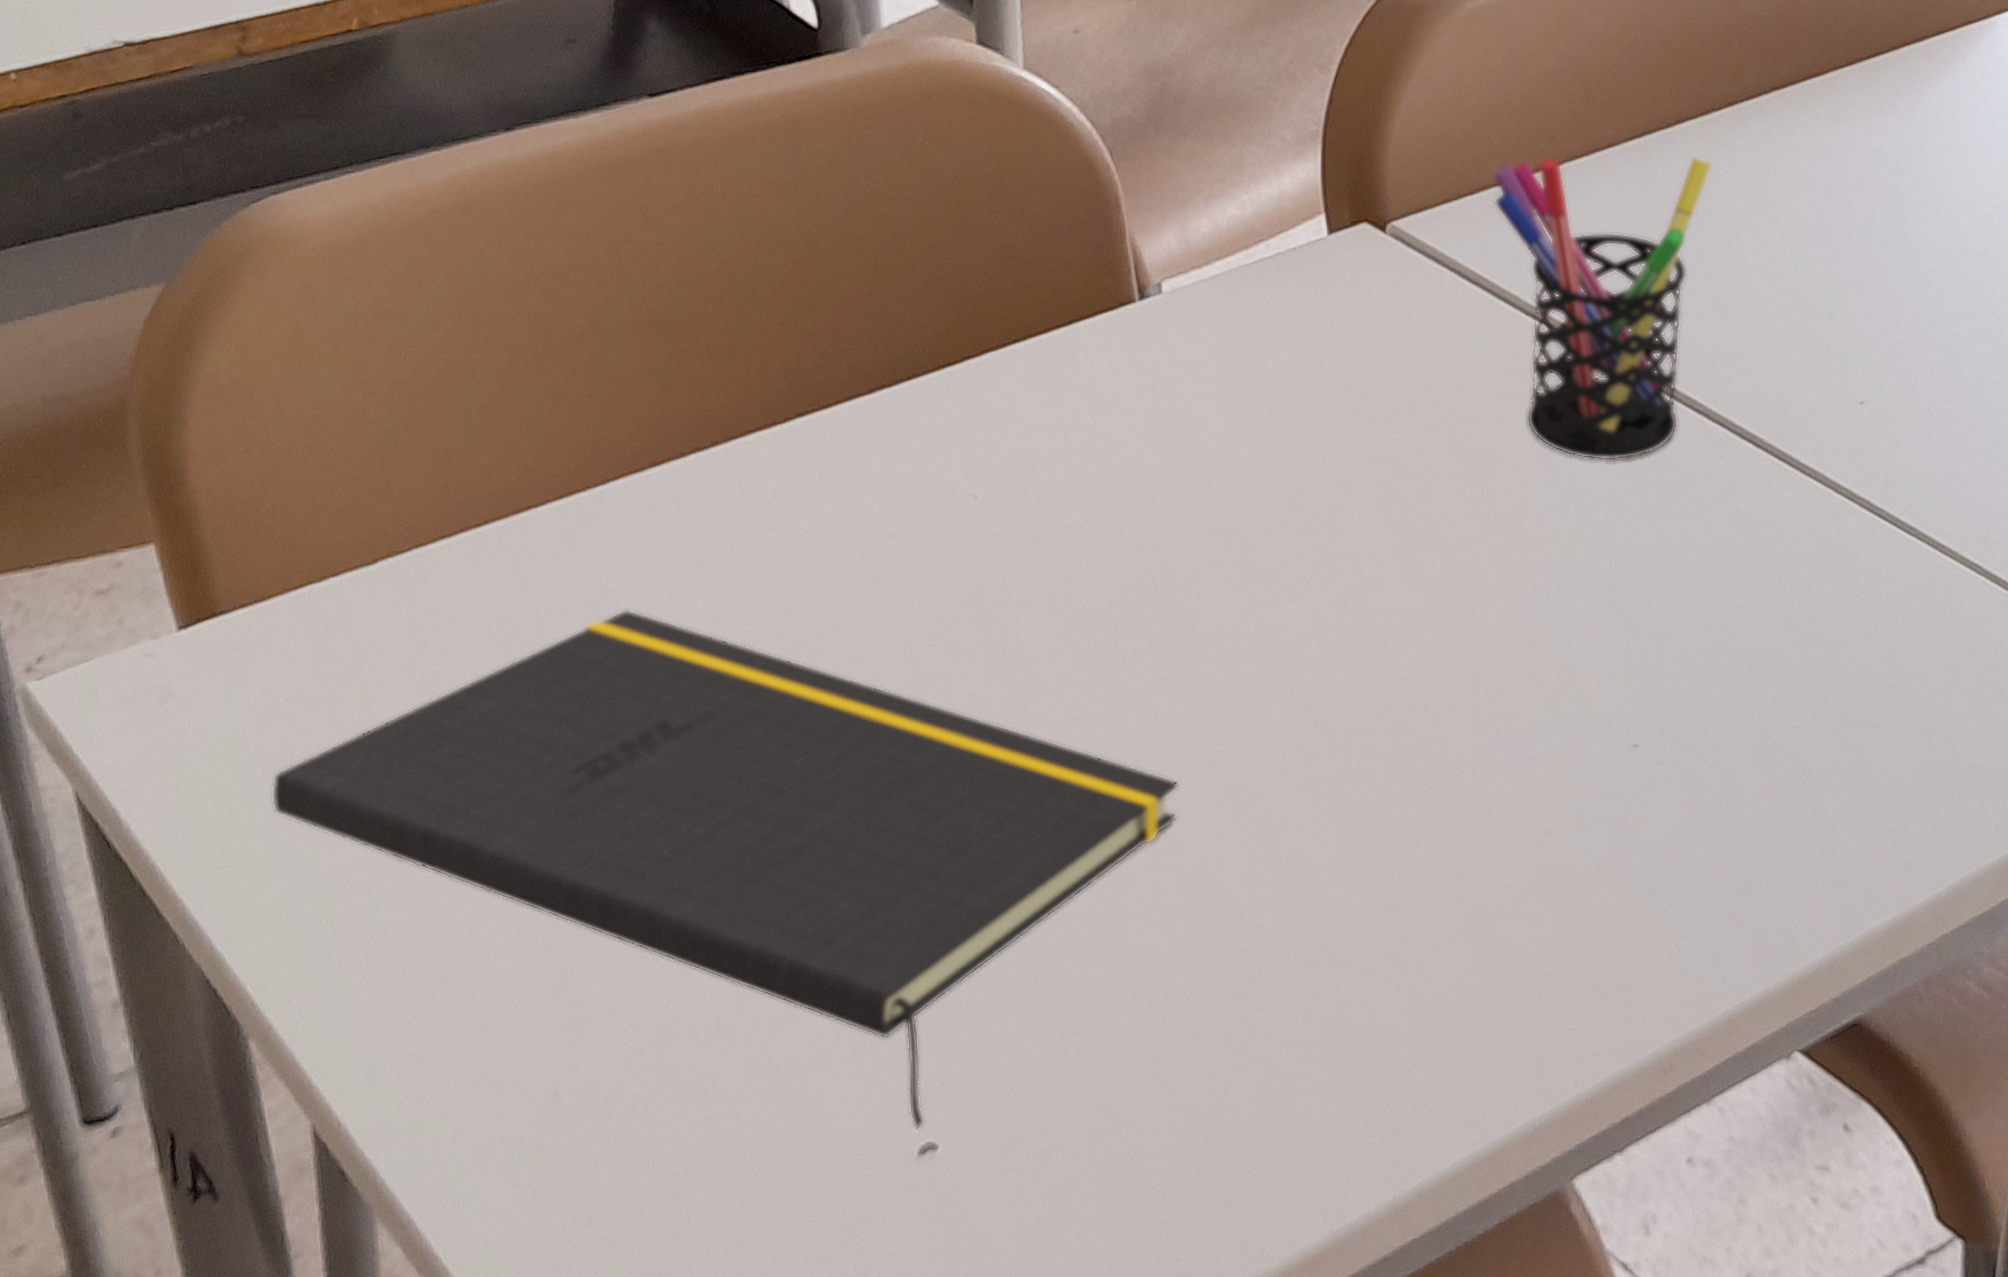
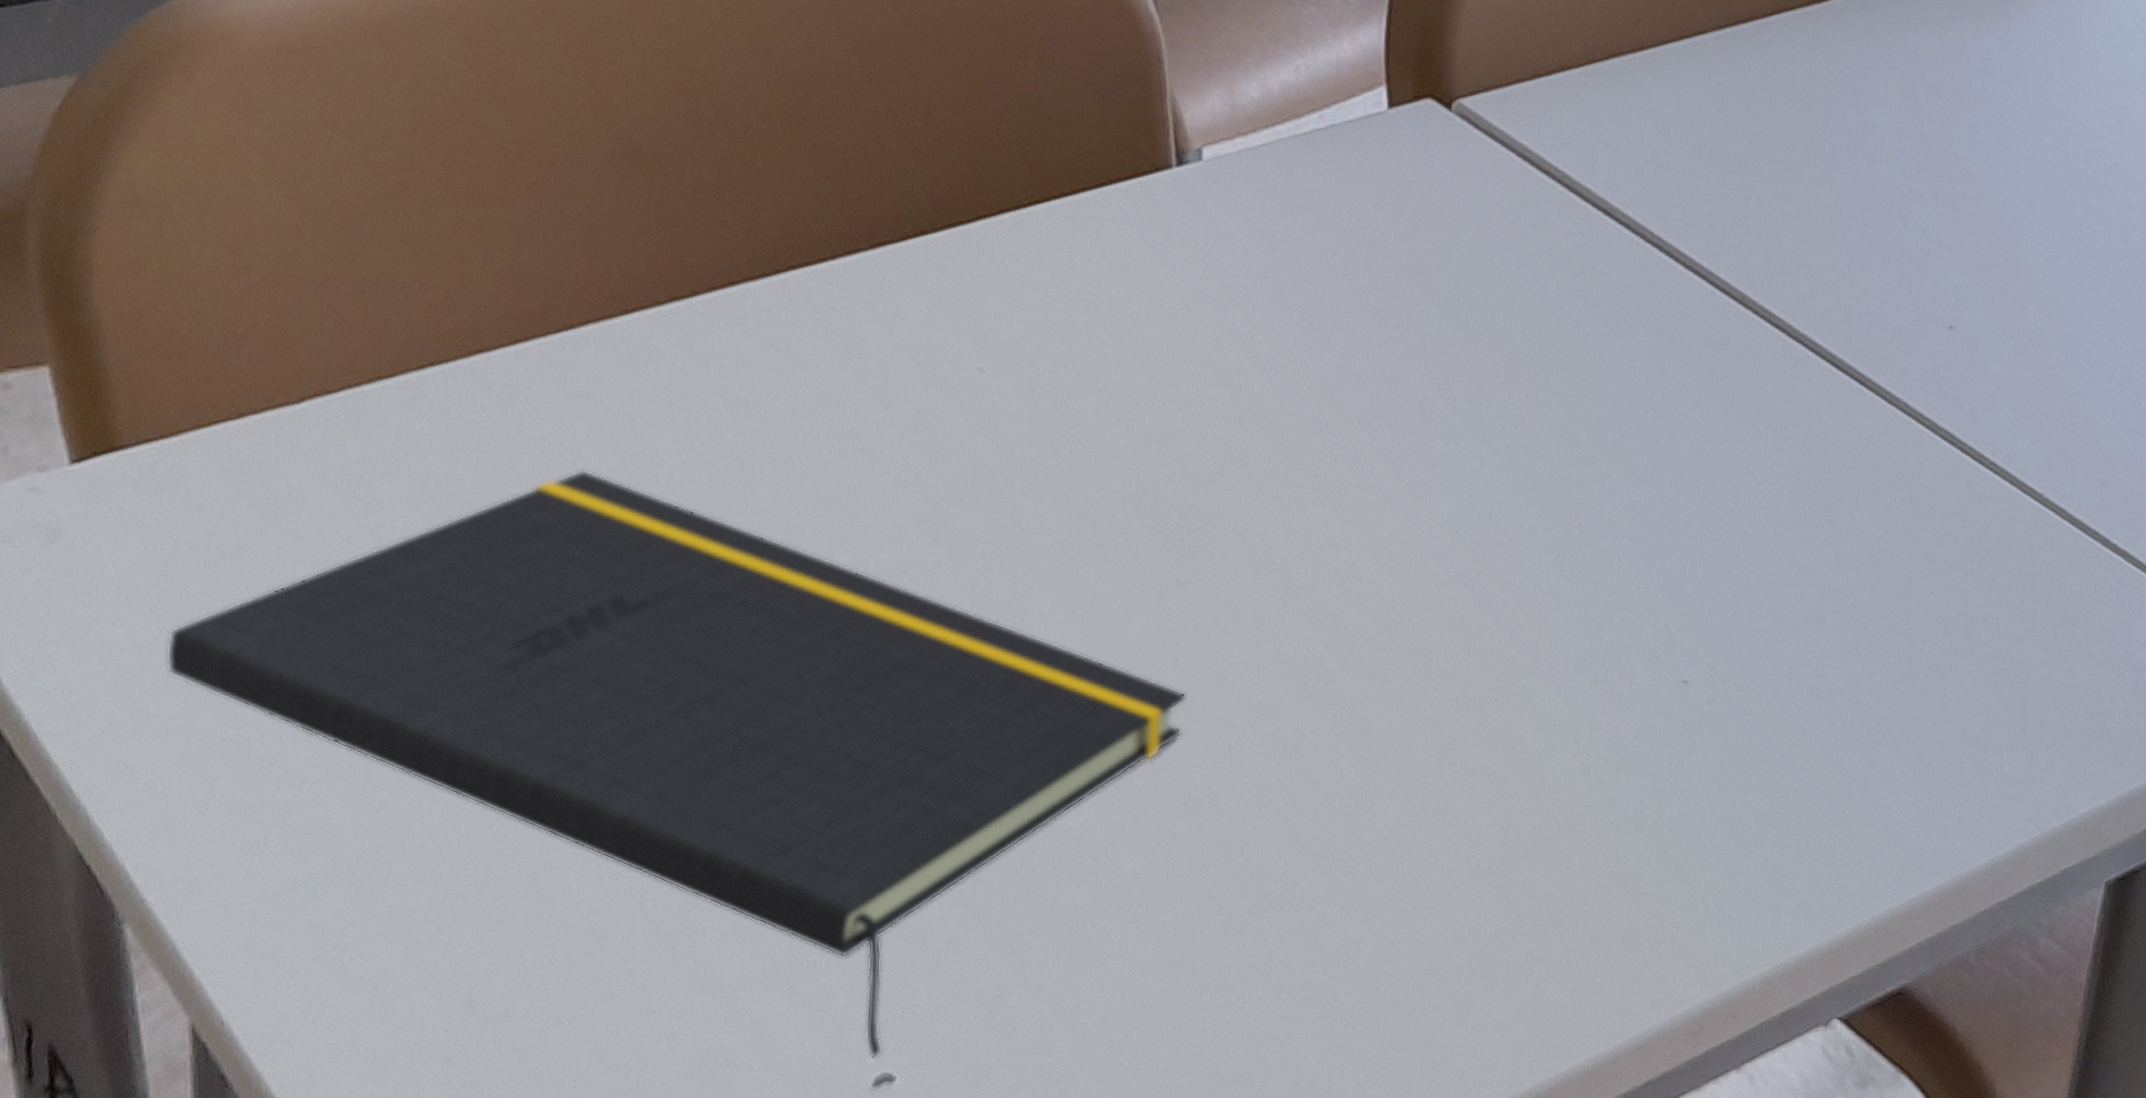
pen holder: present [1491,156,1712,461] -> none [1570,40,1808,374]

